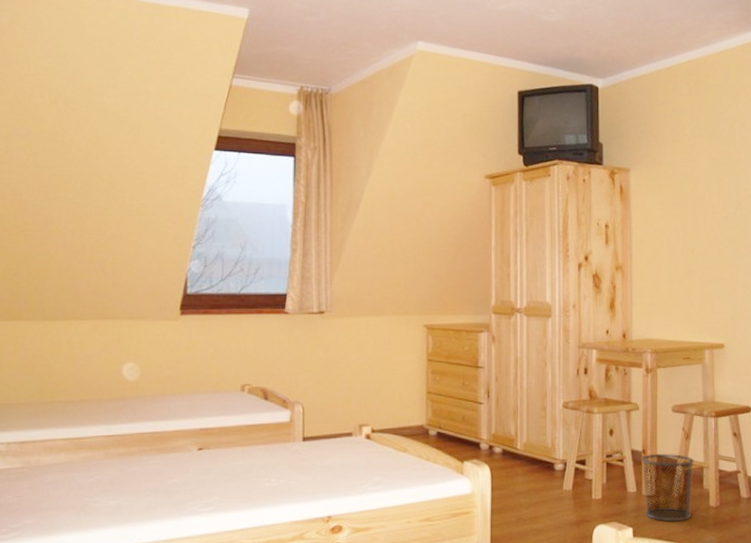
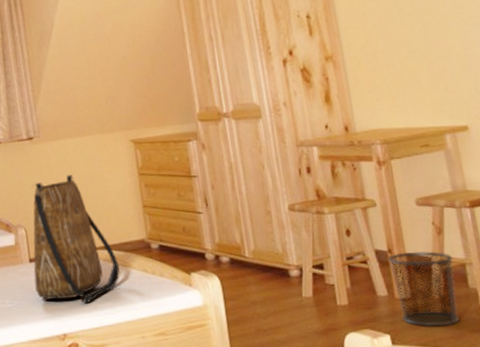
tote bag: none [305,354,395,486] -> present [31,175,120,303]

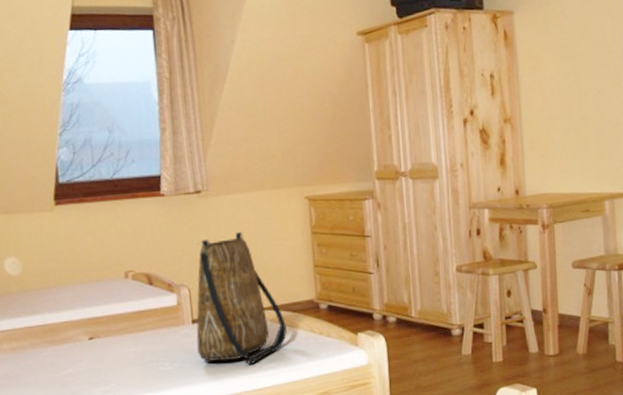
waste bin: present [387,250,460,327] -> none [541,310,599,381]

